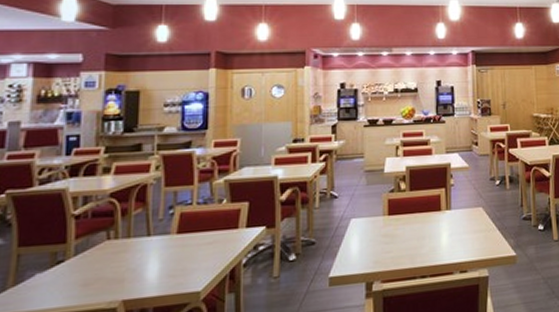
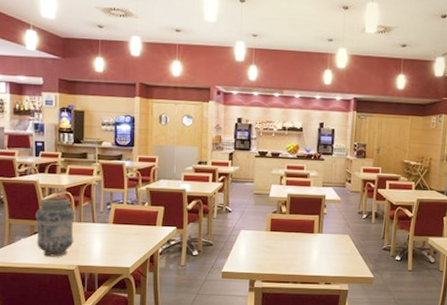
vase: none [59,206,122,295] -> present [35,197,75,257]

